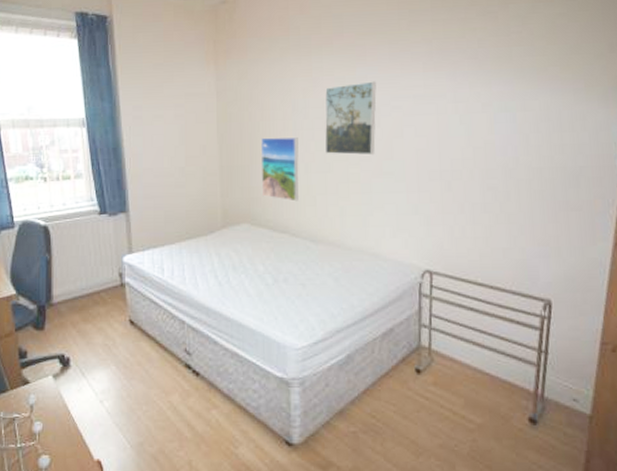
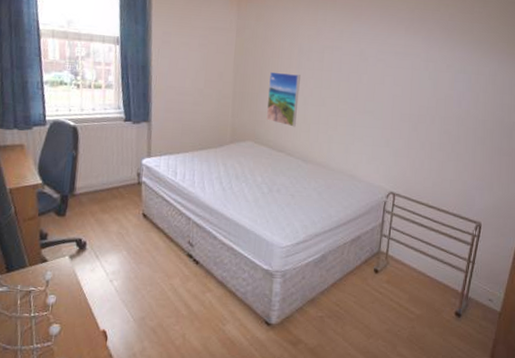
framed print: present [324,81,376,156] -> none [321,36,367,96]

